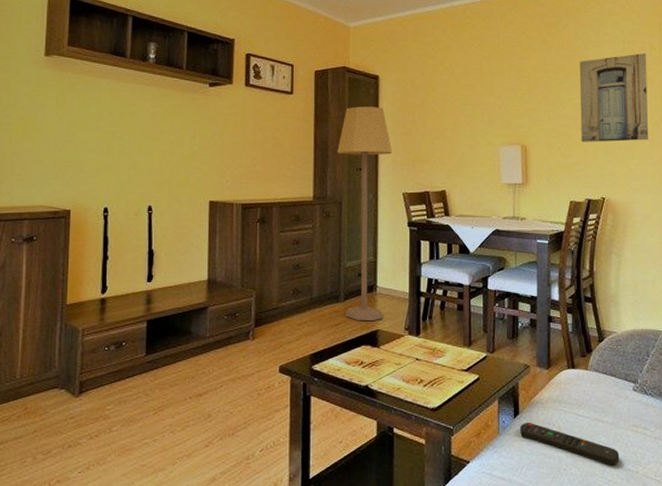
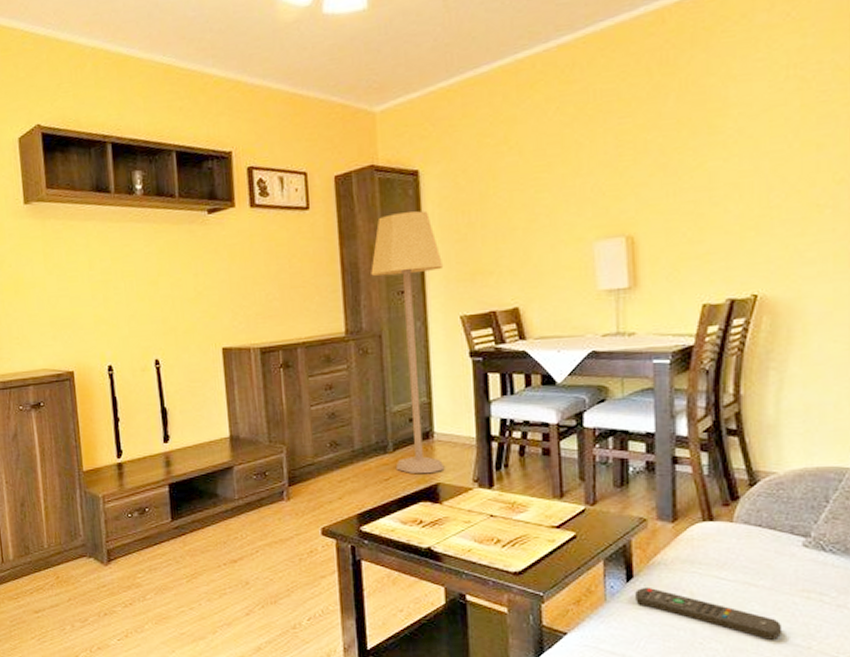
wall art: present [580,53,649,142] -> none [714,78,830,221]

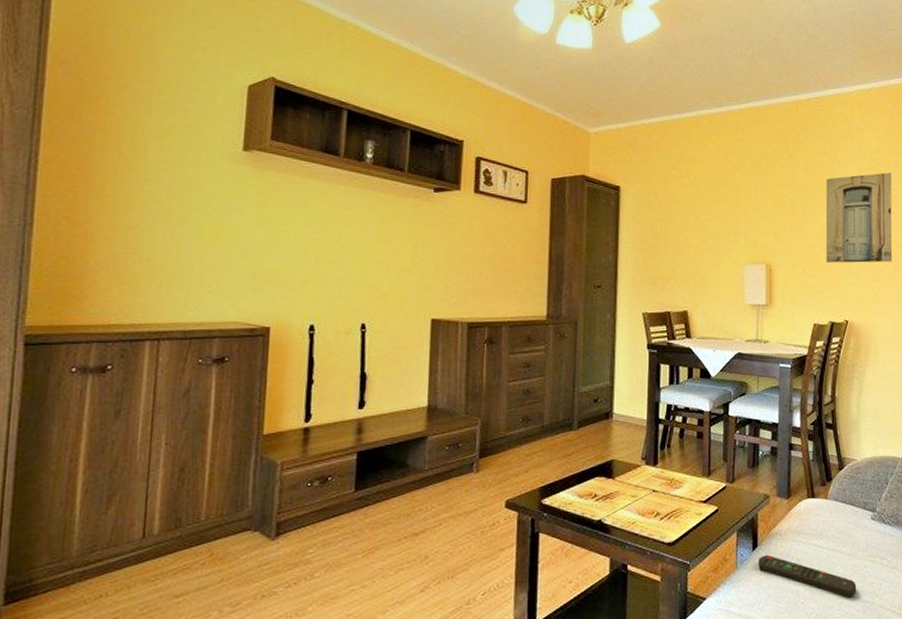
lamp: present [371,210,445,474] -> none [574,219,633,451]
wall art: none [714,78,830,221] -> present [825,172,893,263]

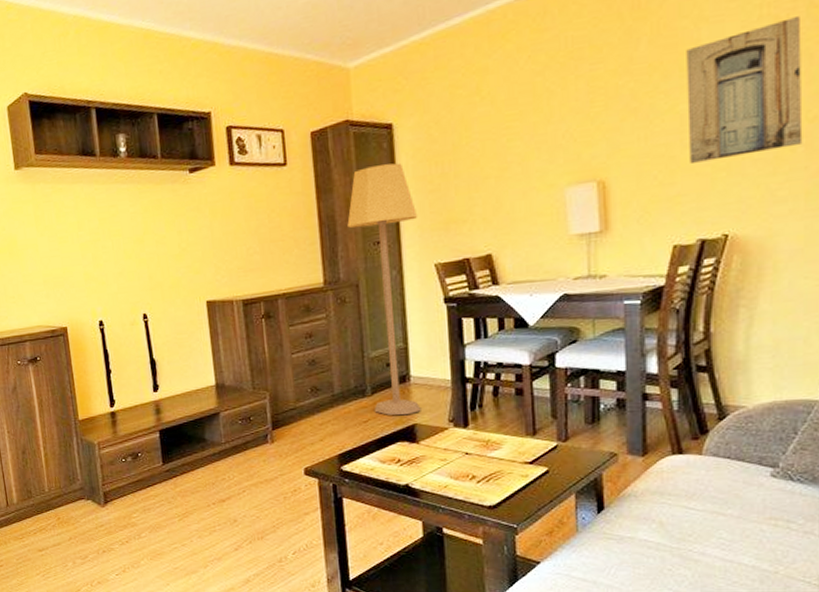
lamp: none [574,219,633,451] -> present [347,163,421,416]
remote control: present [758,554,857,598] -> none [606,517,750,565]

